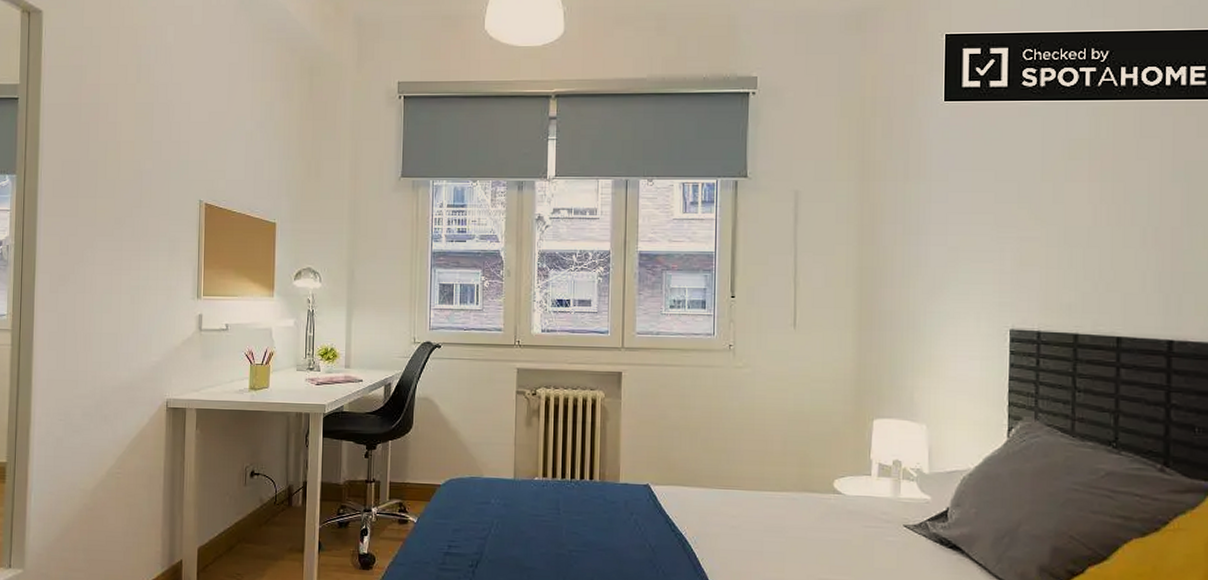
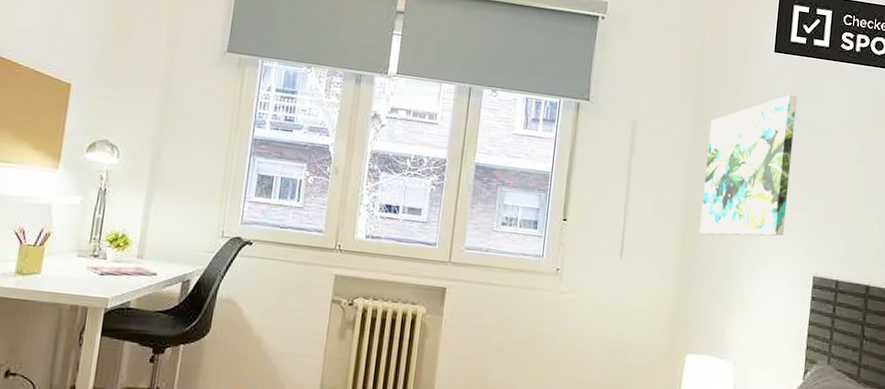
wall art: none [876,143,975,297] -> present [699,94,797,236]

